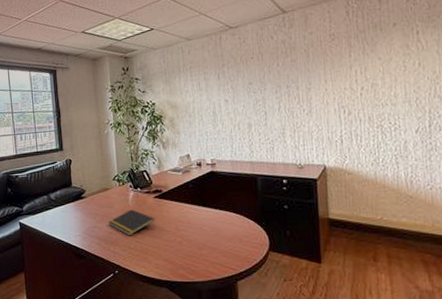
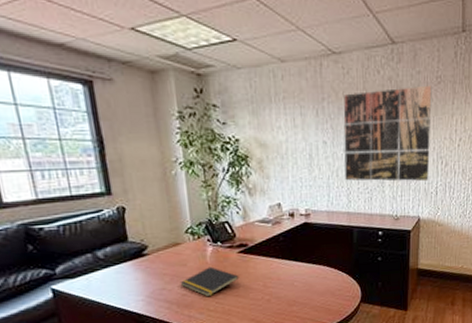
wall art: none [241,42,332,133] -> present [343,85,432,181]

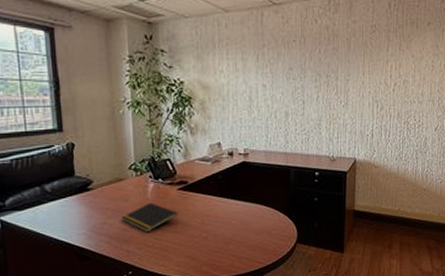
wall art: present [343,85,432,181] -> none [282,33,367,124]

